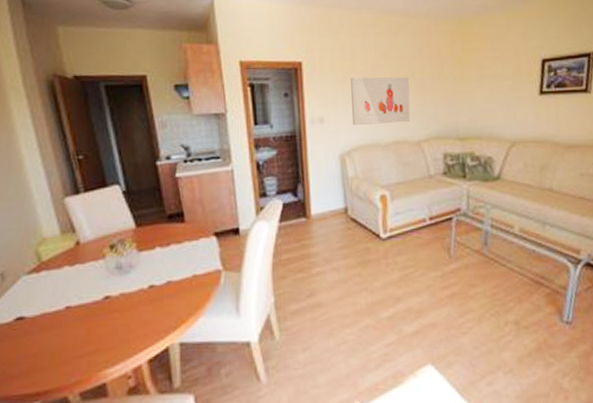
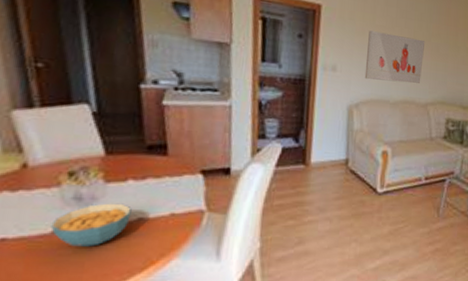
cereal bowl: none [101,269,161,311] -> present [50,203,132,247]

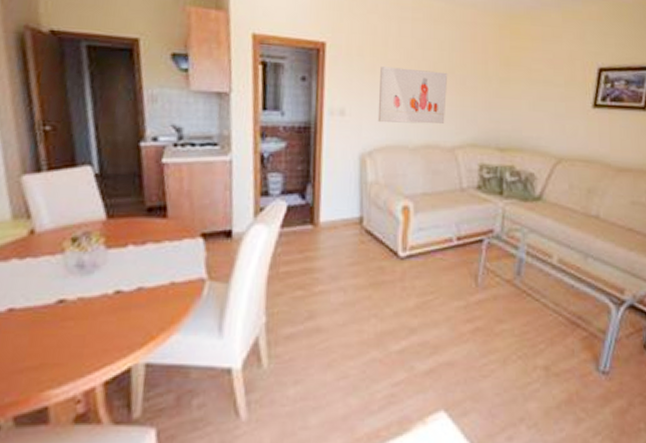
cereal bowl: present [50,203,132,247] -> none [54,271,132,319]

